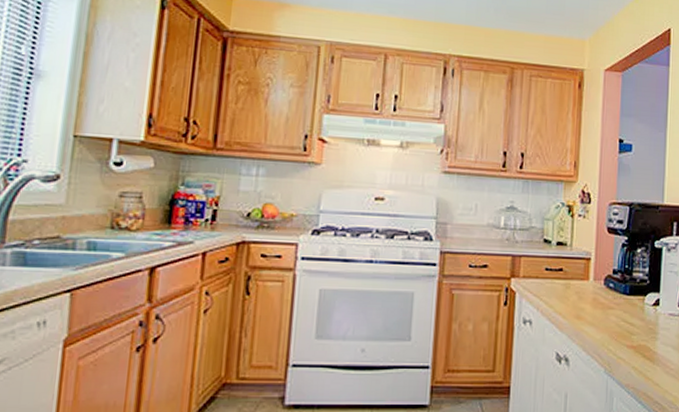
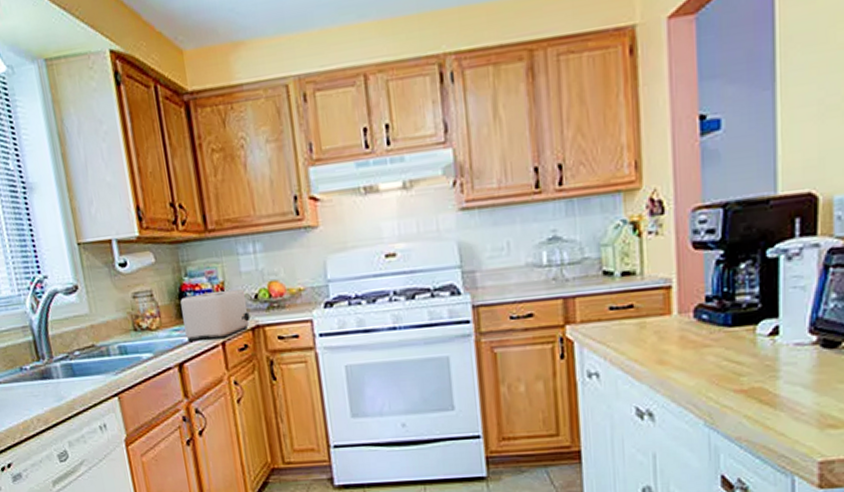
toaster: none [165,203,239,250] -> present [180,289,250,343]

